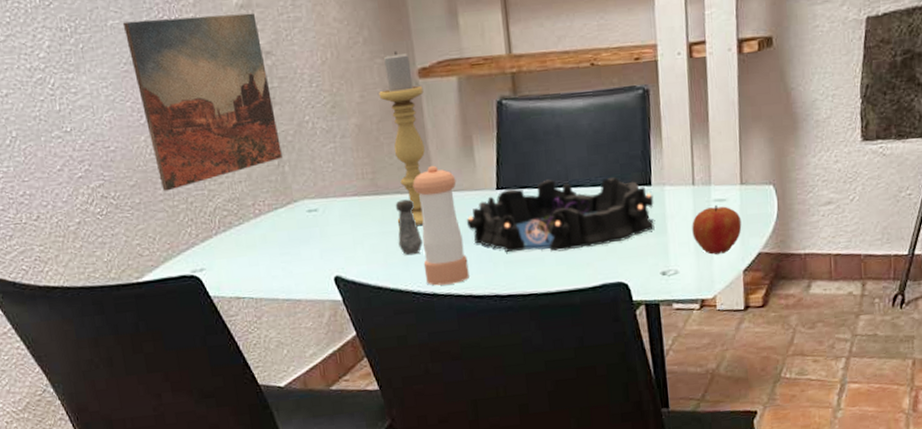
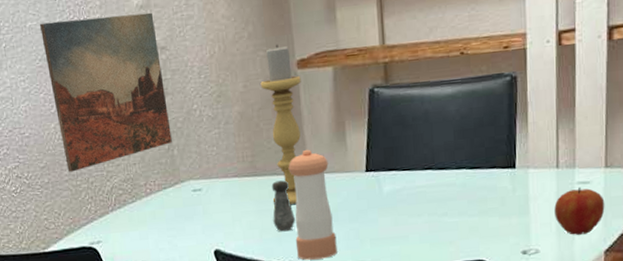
decorative bowl: present [466,177,655,253] -> none [336,160,517,231]

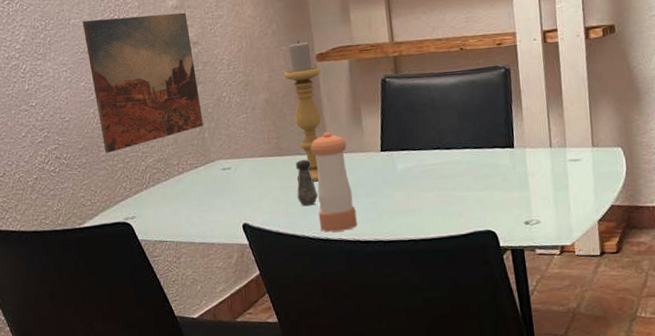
apple: present [554,186,605,236] -> none [550,164,595,208]

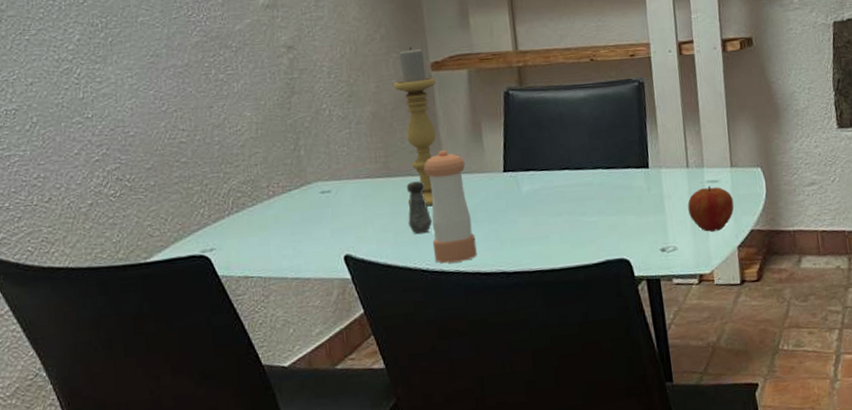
wall art: present [82,12,203,153] -> none [152,12,299,174]
apple: none [550,164,595,208] -> present [687,185,734,233]

